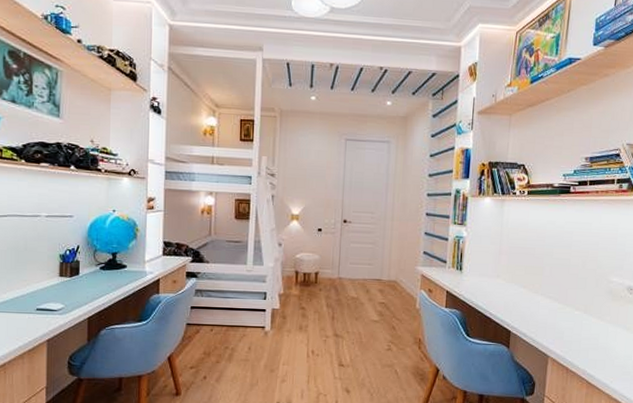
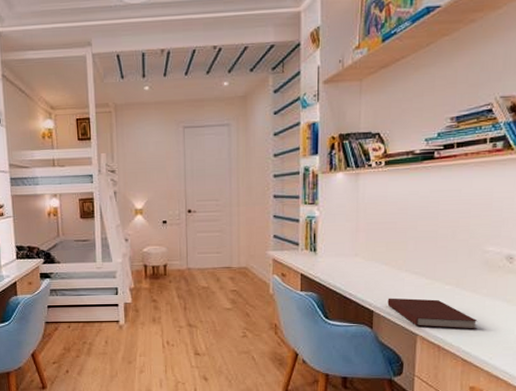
notebook: none [523,319,602,354] -> present [387,298,478,329]

